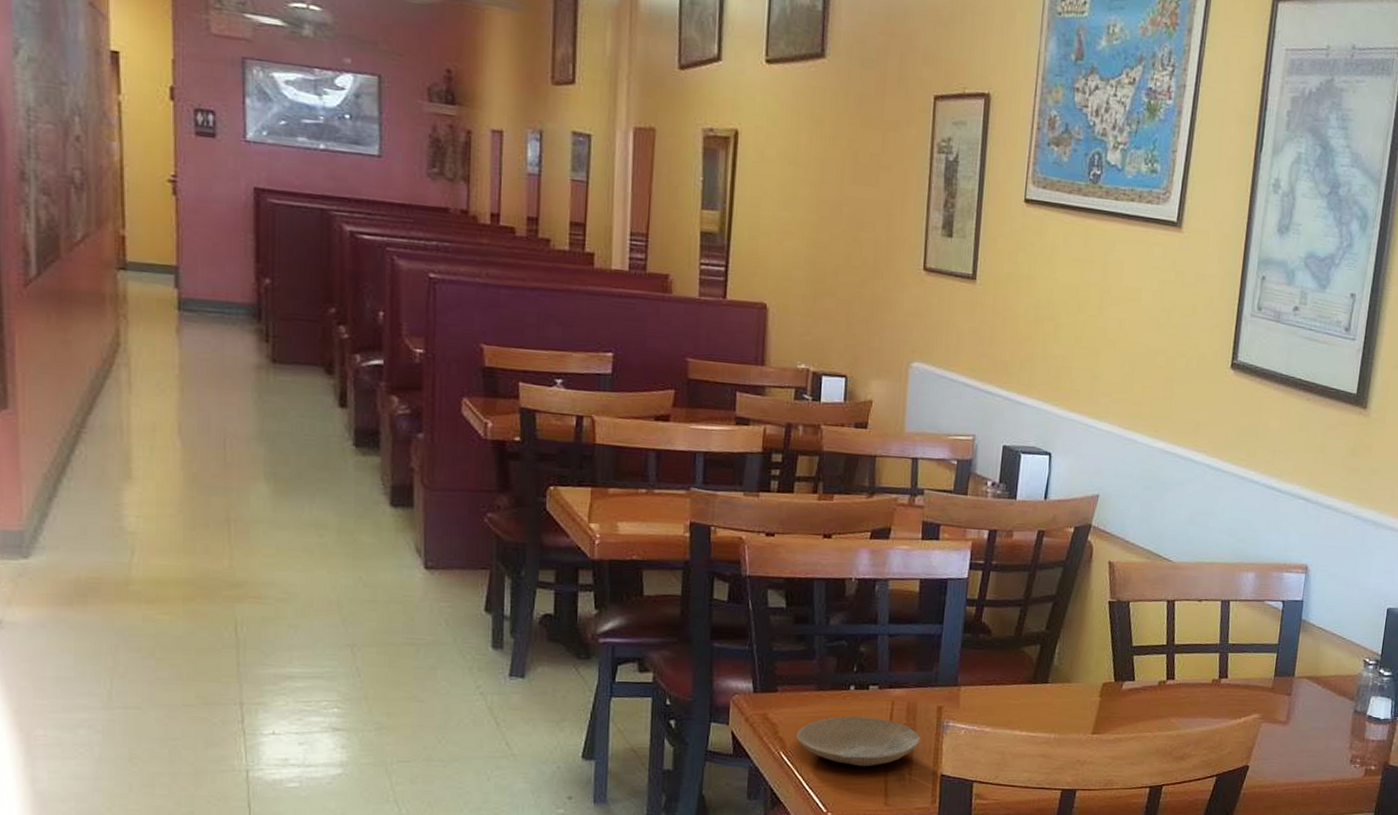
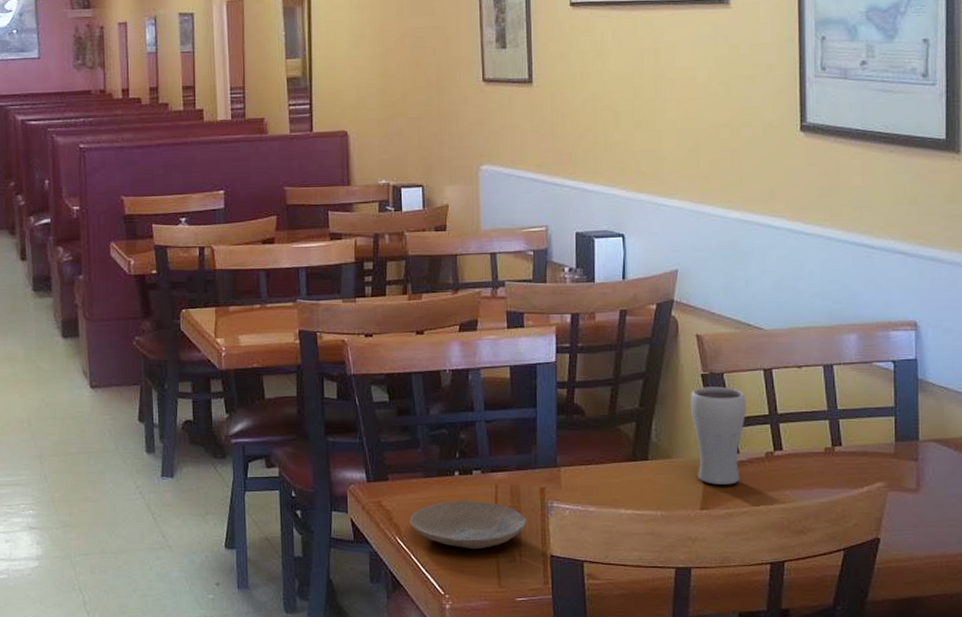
drinking glass: none [1093,613,1148,711] -> present [690,386,746,485]

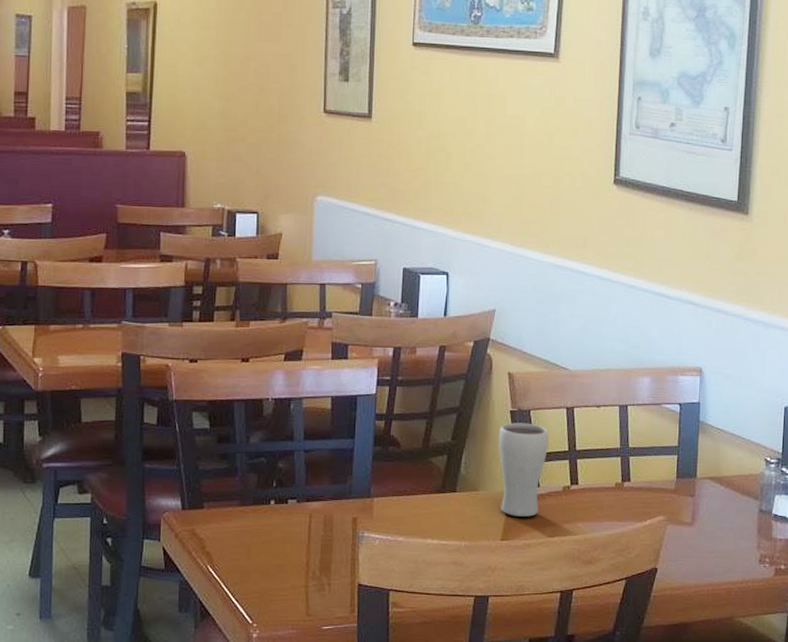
plate: present [409,501,527,550] -> none [222,530,338,578]

